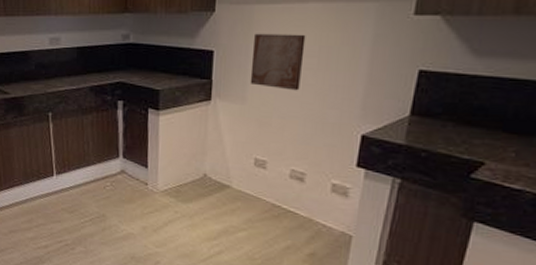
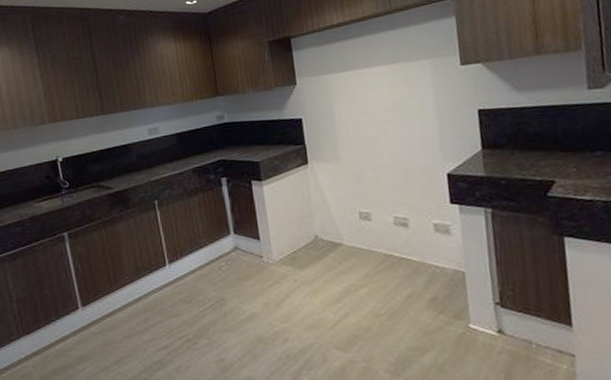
wall art: present [250,33,306,91] -> none [334,93,384,144]

